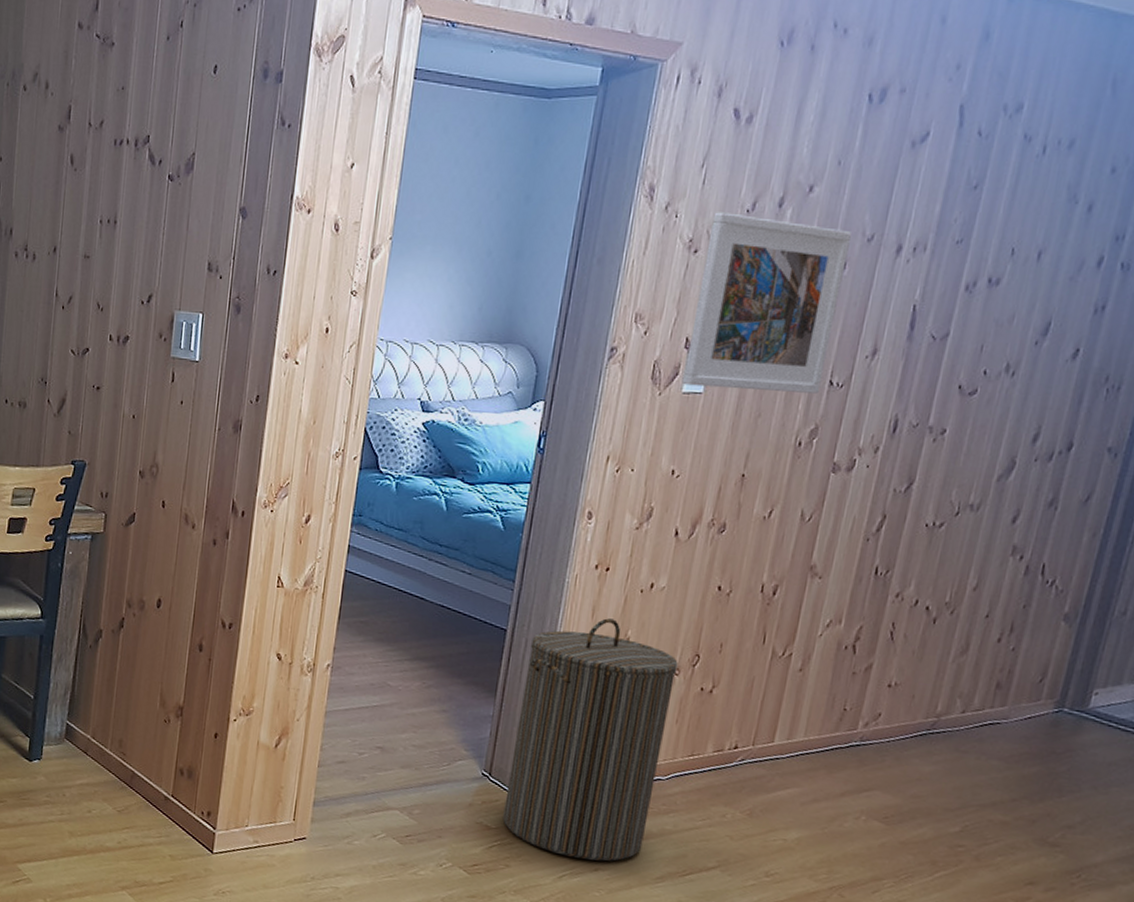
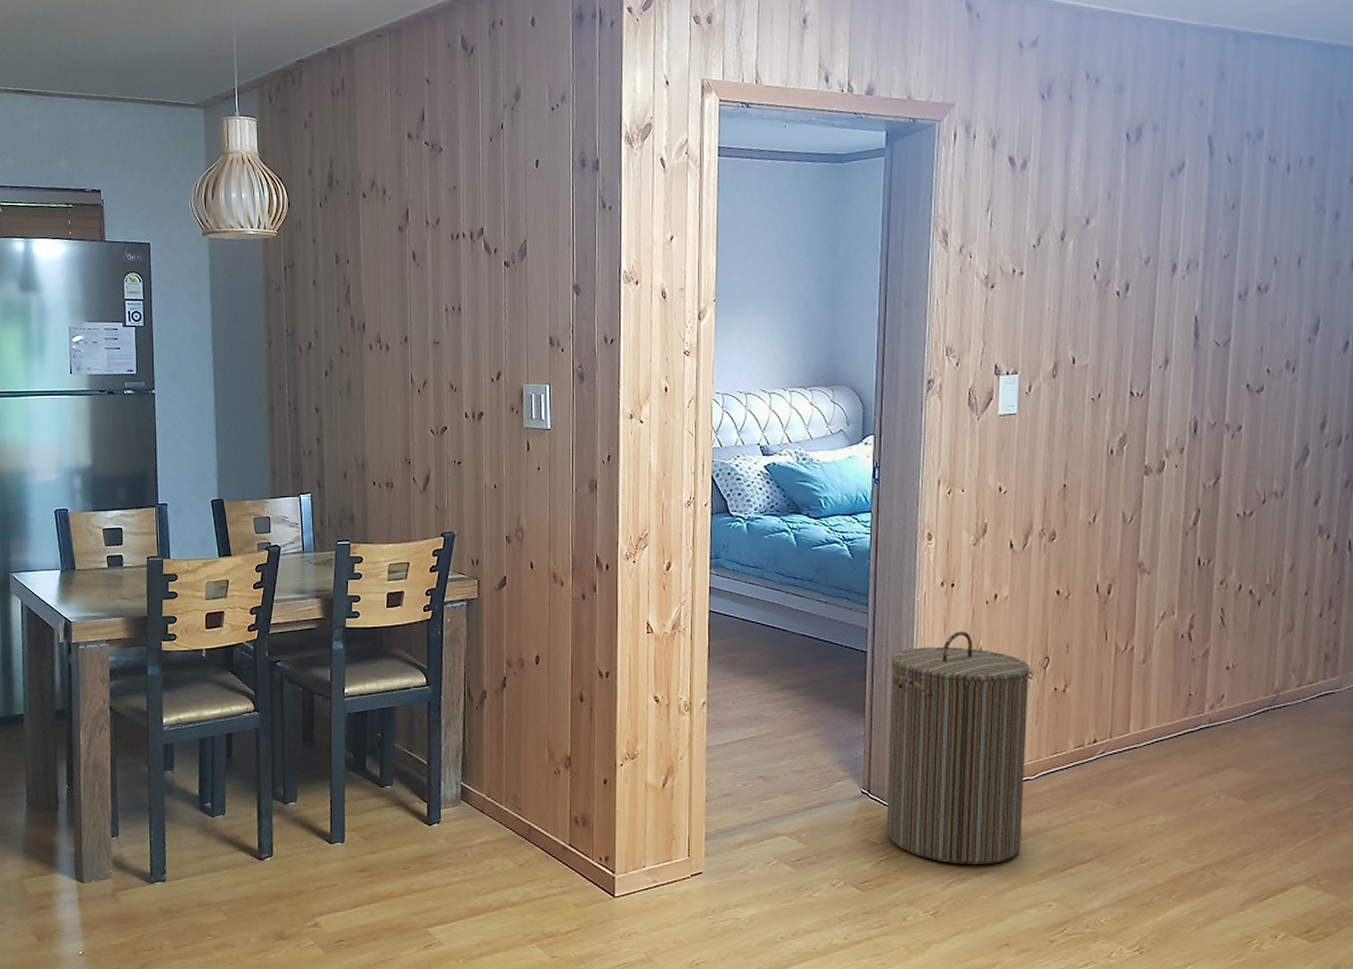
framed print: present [683,212,851,394] -> none [998,249,1129,408]

